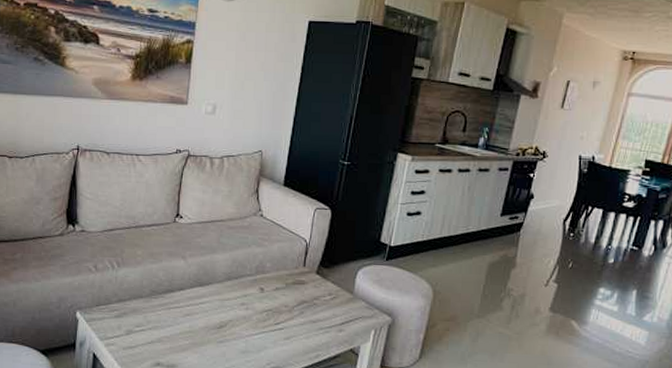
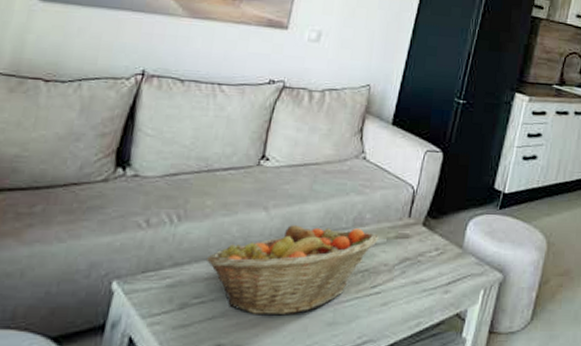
fruit basket: none [143,271,278,343] -> present [207,225,379,316]

